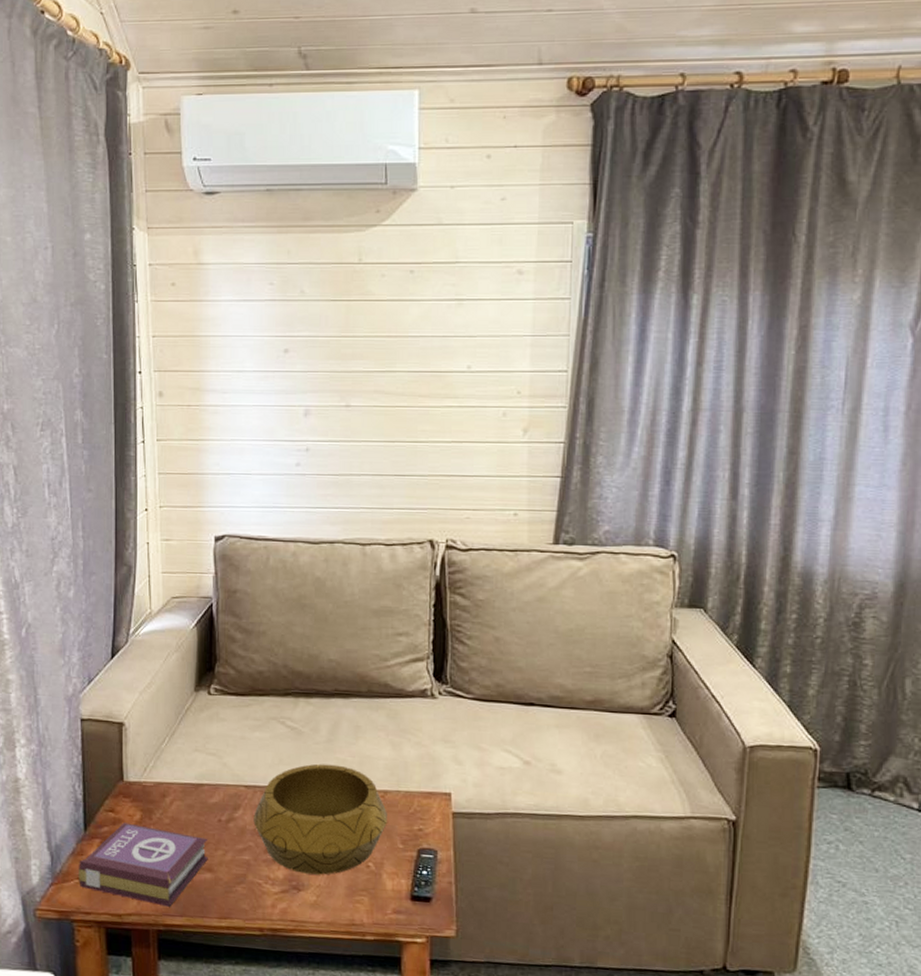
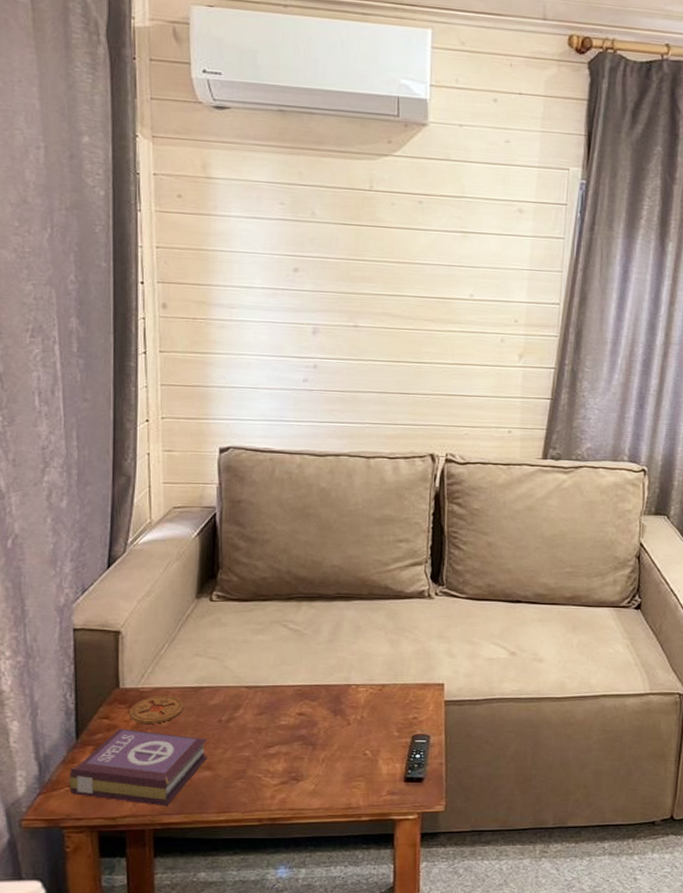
coaster: none [132,791,184,820] -> present [129,696,183,724]
decorative bowl: present [253,763,387,875] -> none [254,662,384,765]

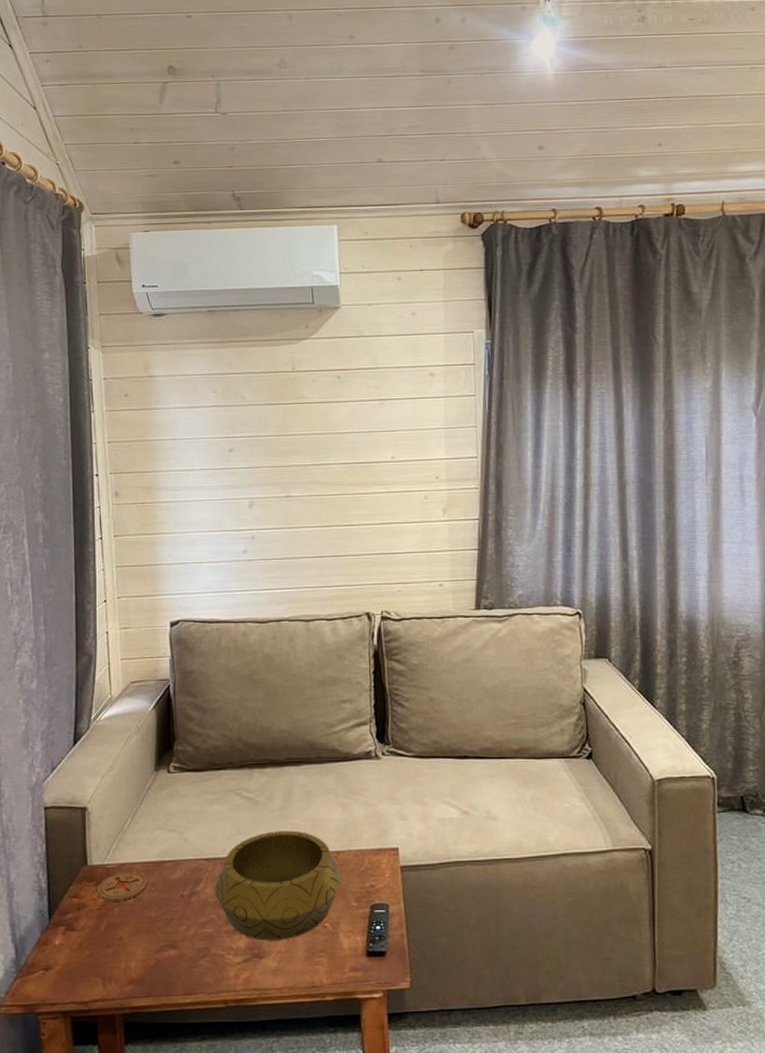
book: present [69,728,208,806] -> none [44,907,172,989]
decorative bowl: none [254,662,384,765] -> present [214,830,341,941]

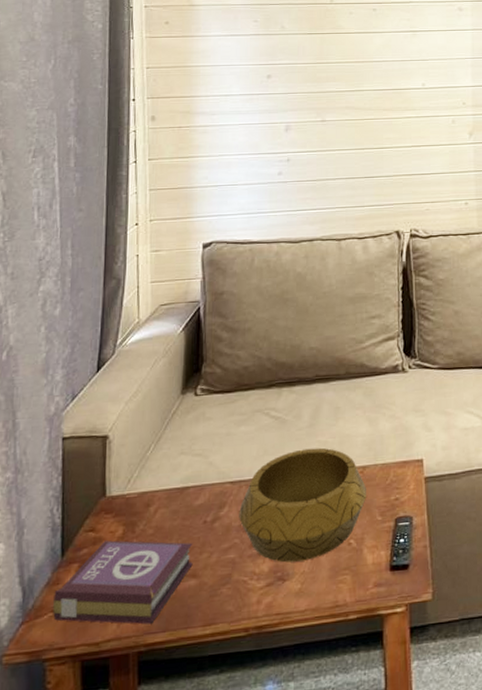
book: none [44,907,172,989] -> present [53,540,193,624]
coaster: present [96,872,147,901] -> none [114,500,169,533]

